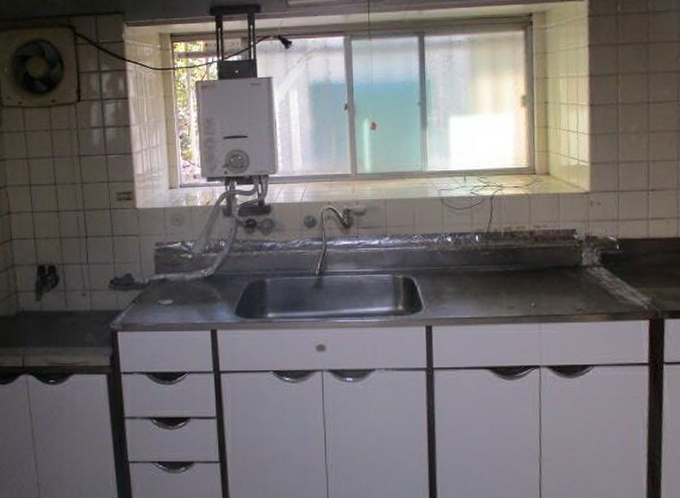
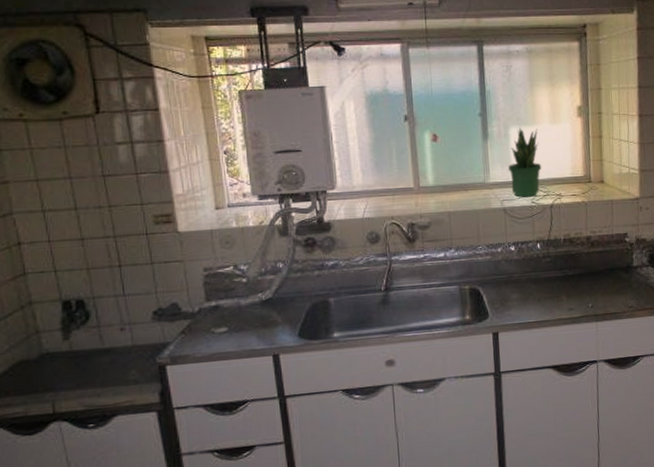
planter: none [447,116,482,187] -> present [509,127,542,198]

